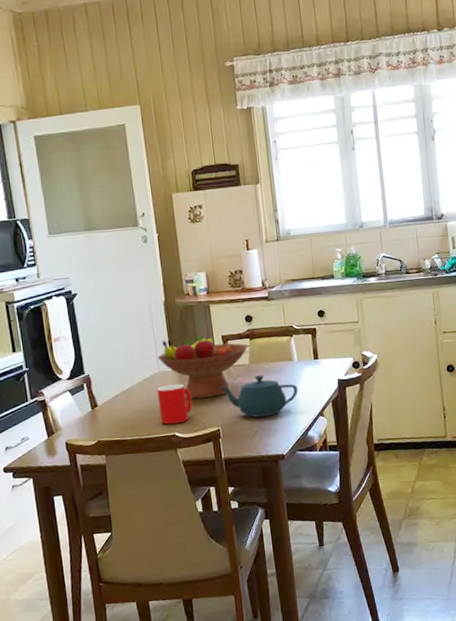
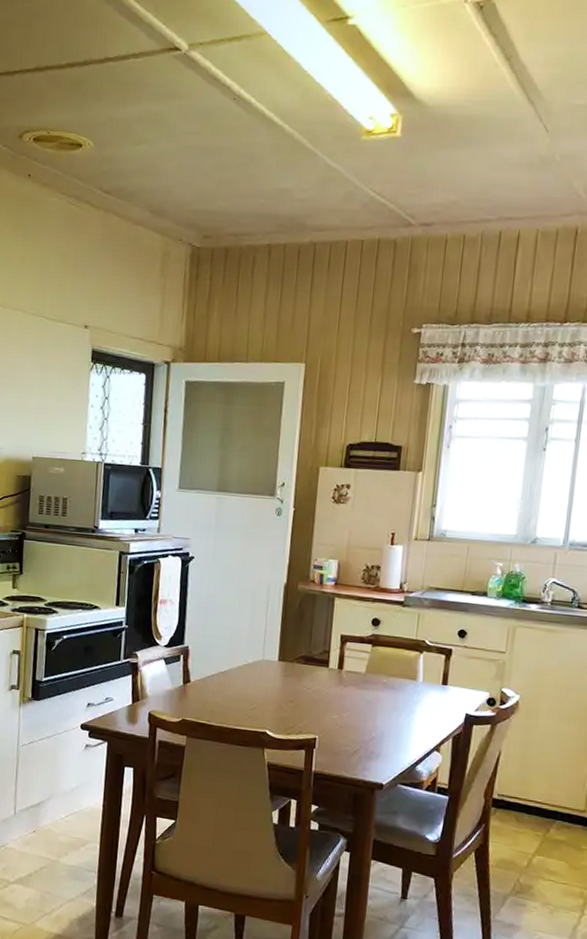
cup: present [156,384,193,425] -> none [253,676,293,721]
fruit bowl: present [157,336,248,399] -> none [265,626,368,701]
teapot: present [219,375,298,418] -> none [326,688,416,737]

